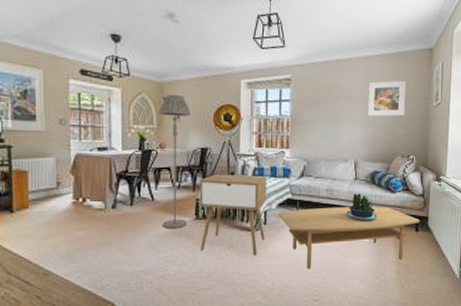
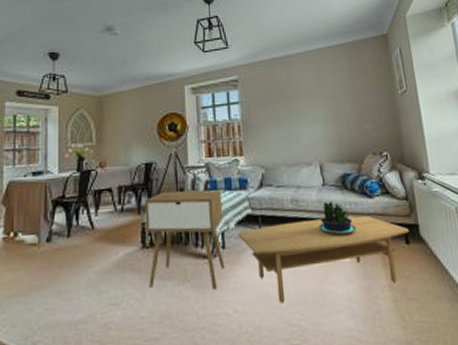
floor lamp: present [159,94,192,229] -> none [98,107,133,263]
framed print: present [367,80,407,117] -> none [323,70,368,113]

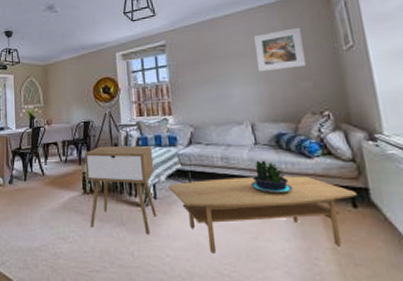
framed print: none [323,70,368,113] -> present [254,27,306,73]

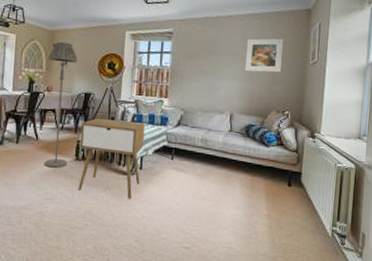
floor lamp: none [45,74,75,204] -> present [44,41,78,168]
coffee table: present [168,176,357,254] -> none [154,156,293,216]
potted plant: present [251,160,293,194] -> none [220,145,251,172]

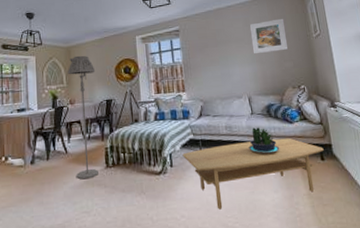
nightstand: present [78,118,146,199] -> none [107,120,173,200]
coffee table: none [154,156,293,216] -> present [183,138,324,210]
potted plant: none [220,145,251,172] -> present [249,127,280,154]

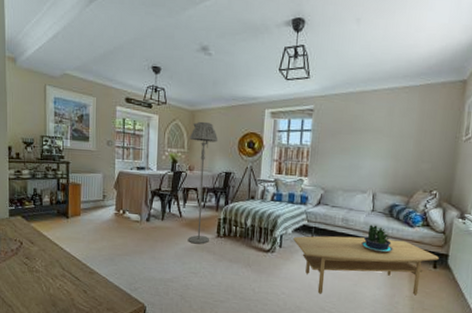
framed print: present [250,18,288,55] -> none [389,113,435,150]

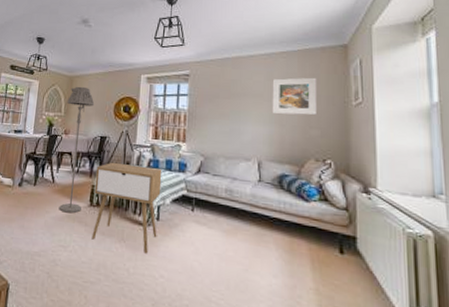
nightstand: none [220,196,285,276] -> present [91,162,162,254]
coffee table: present [293,236,439,295] -> none [172,208,345,287]
potted plant: present [361,225,393,253] -> none [249,197,288,232]
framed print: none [389,113,435,150] -> present [272,77,318,115]

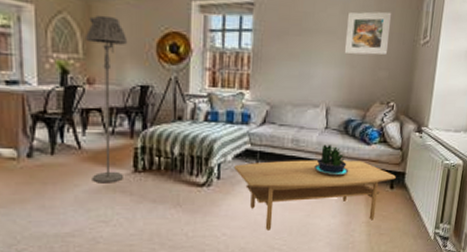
nightstand: present [91,162,162,254] -> none [138,117,223,215]
coffee table: none [172,208,345,287] -> present [234,160,396,230]
potted plant: none [249,197,288,232] -> present [314,144,349,176]

